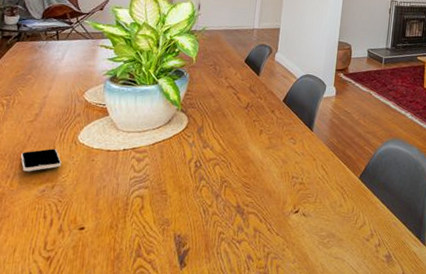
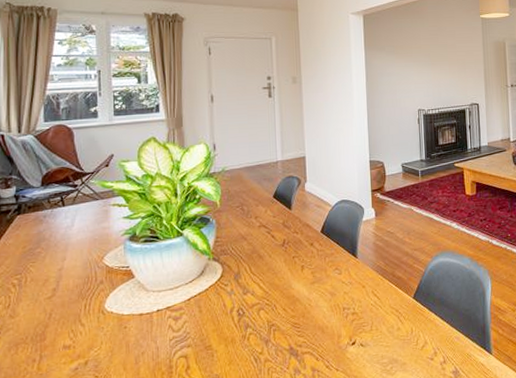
smartphone: present [21,148,62,172] -> none [45,322,92,352]

